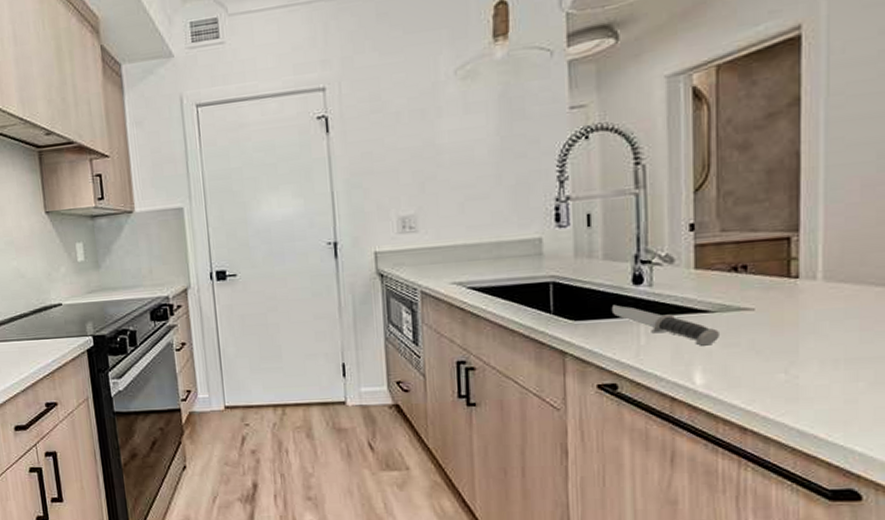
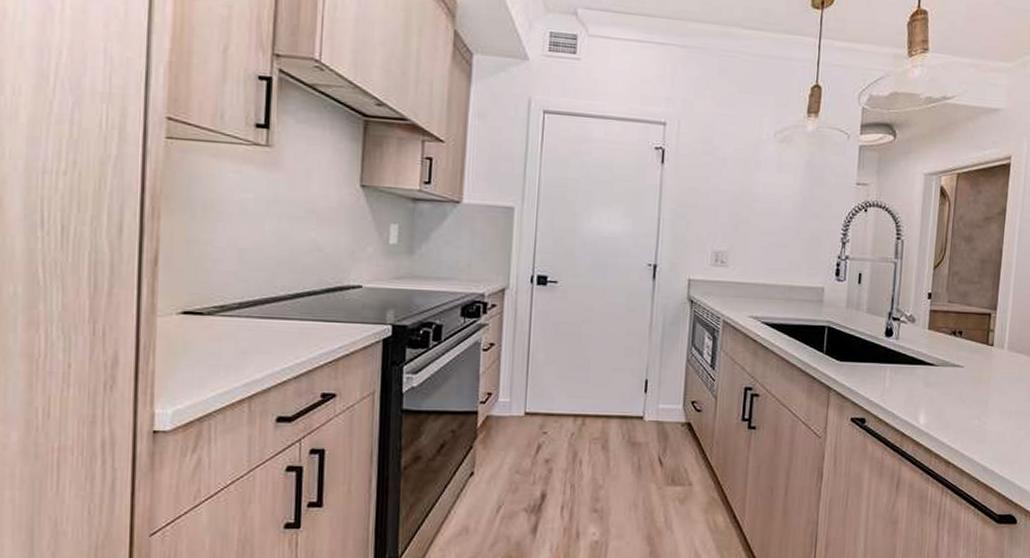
knife: present [611,304,719,346] -> none [867,351,939,393]

